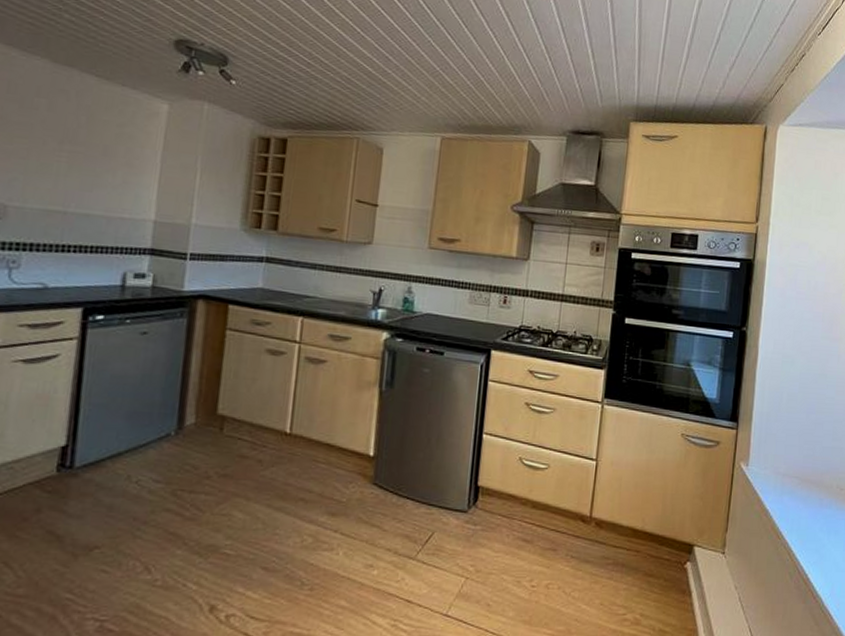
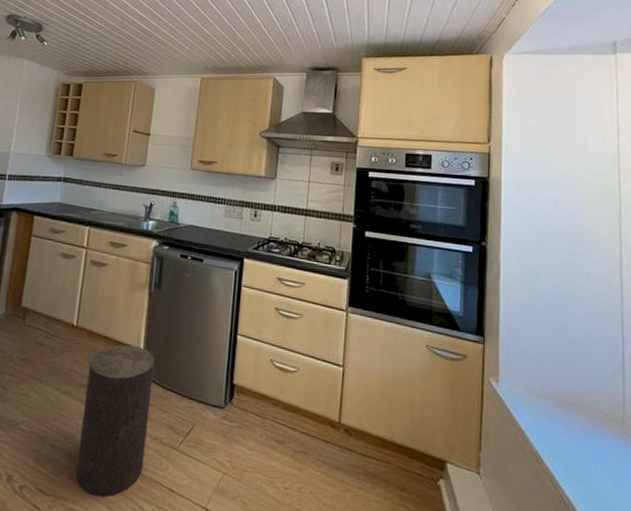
stool: none [295,451,388,617] -> present [76,344,155,497]

